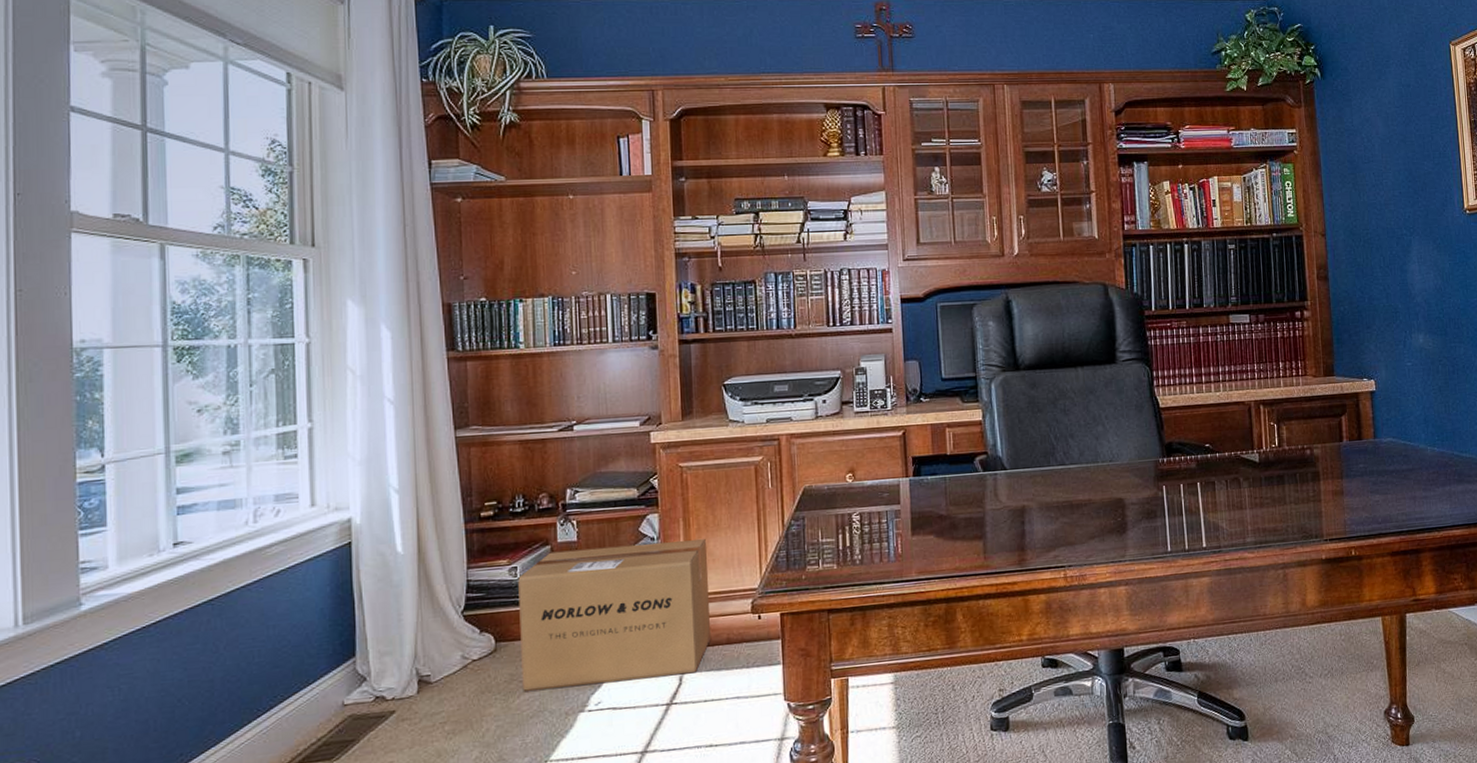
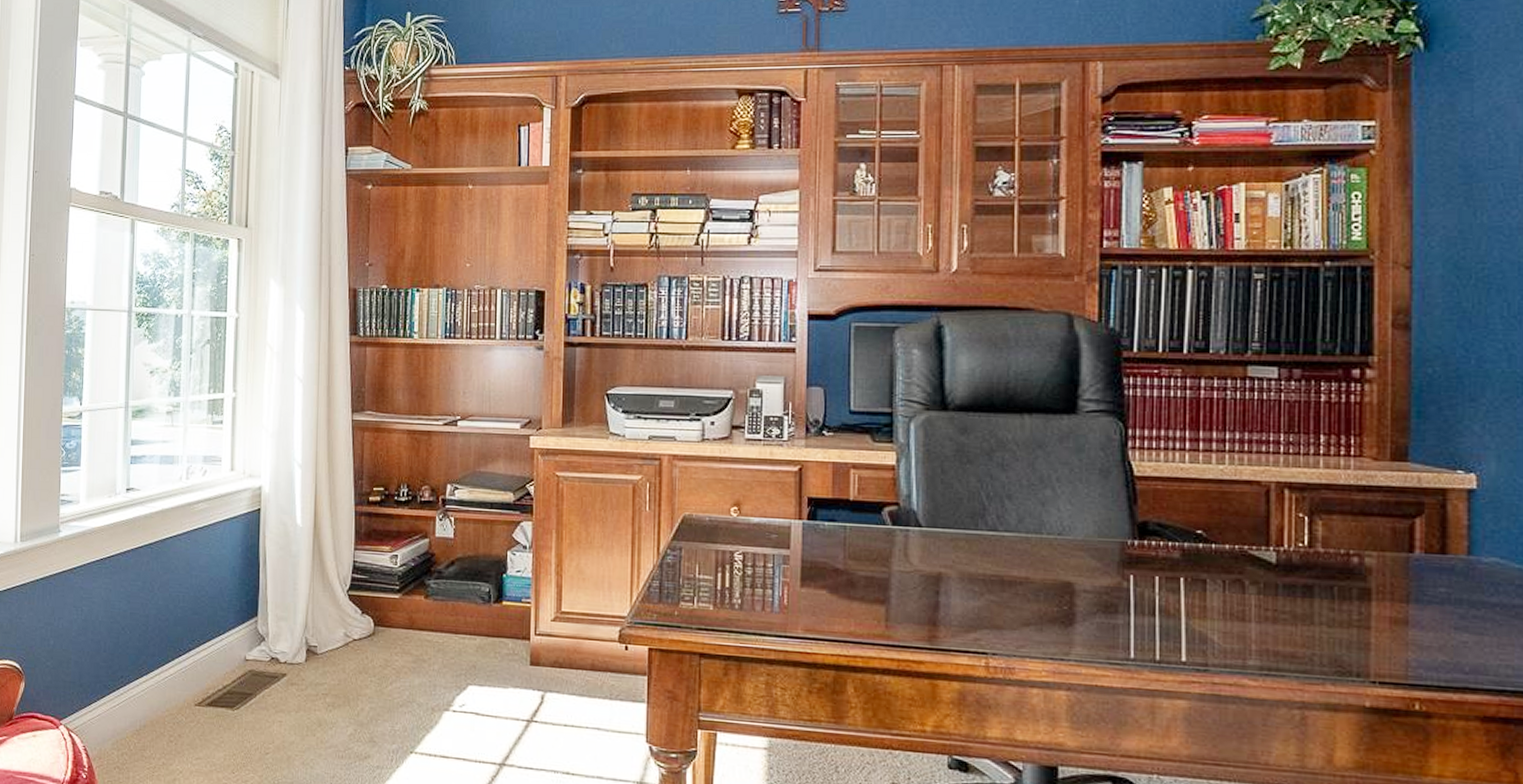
box: present [518,538,712,691] -> none [395,545,578,694]

